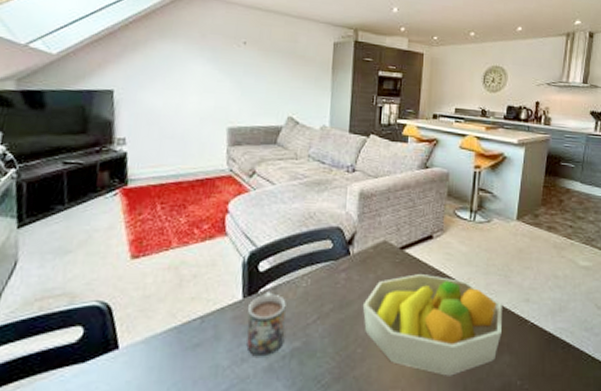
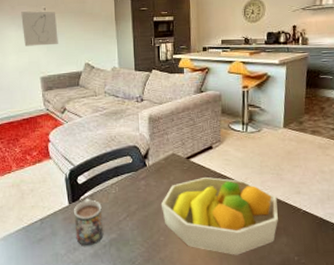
wall art: none [212,42,259,89] -> present [21,11,58,46]

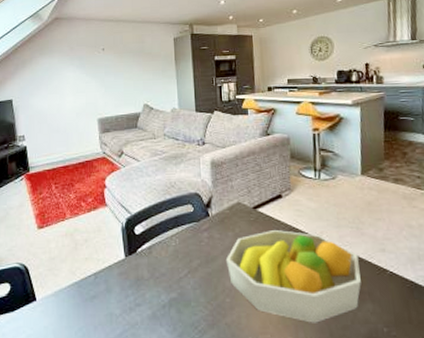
wall art: present [21,11,58,46] -> none [80,51,116,87]
mug: present [74,198,104,246] -> none [130,251,163,306]

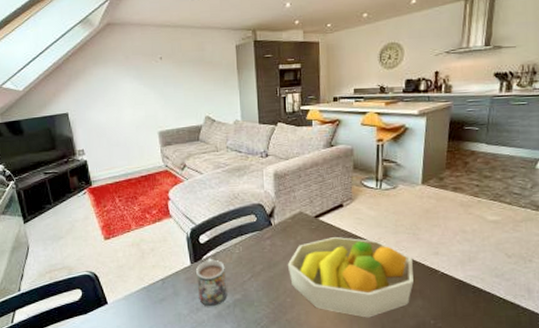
mug: none [130,251,163,306] -> present [196,258,228,307]

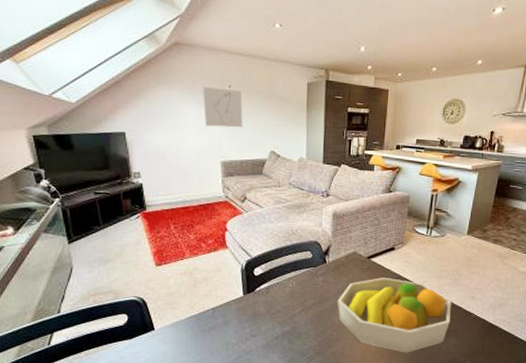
wall art: none [136,60,176,99] -> present [203,87,243,128]
mug: present [196,258,228,307] -> none [248,290,278,337]

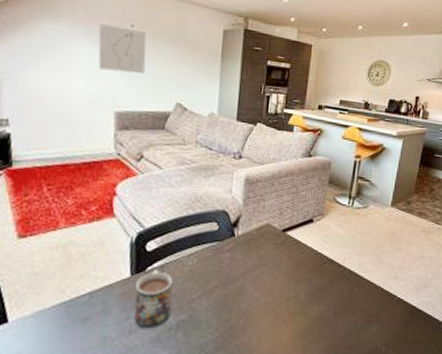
mug: none [248,290,278,337] -> present [134,270,173,329]
fruit bowl: present [337,278,451,353] -> none [245,254,373,344]

